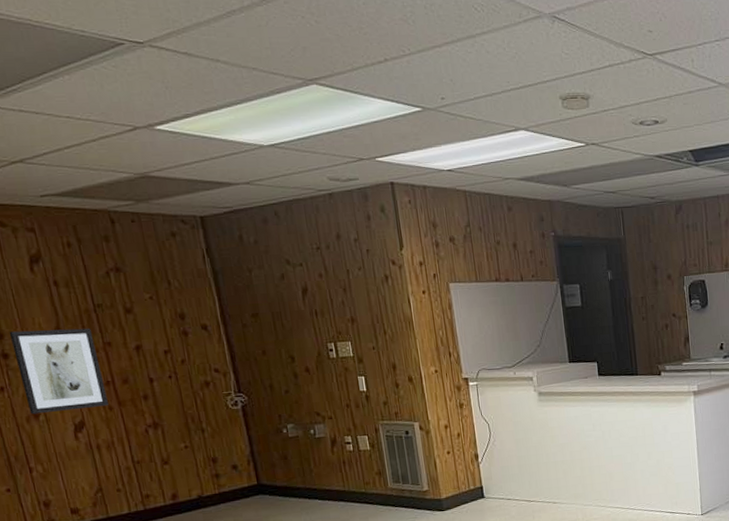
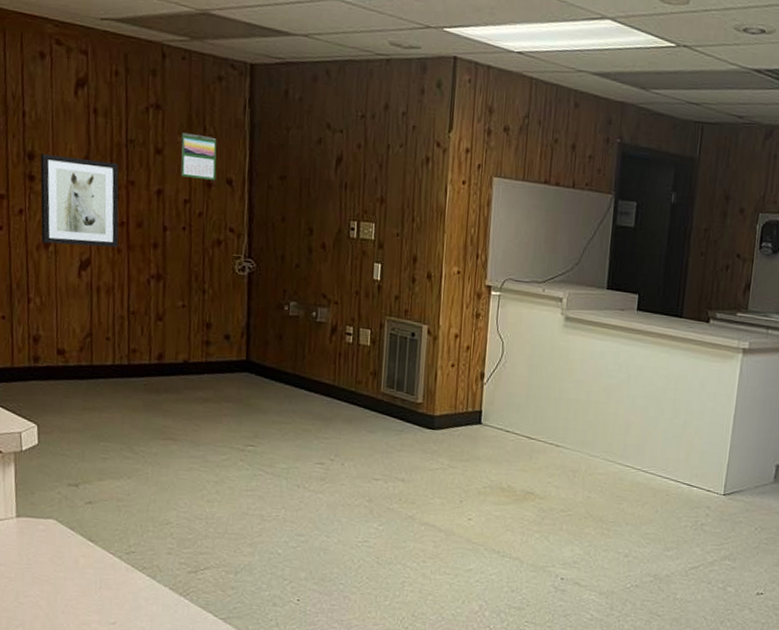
calendar: none [147,288,191,330] -> present [181,132,217,180]

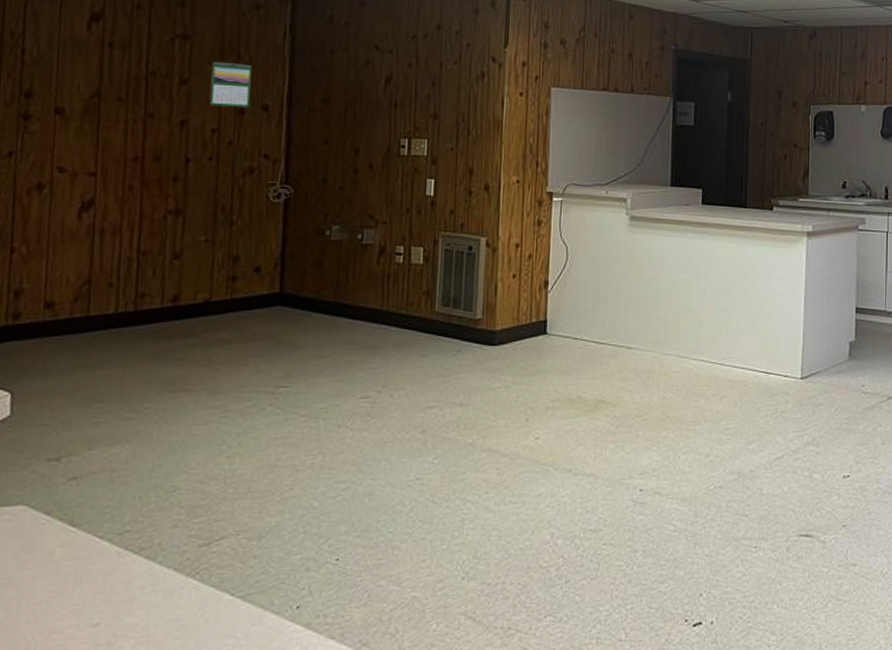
wall art: present [40,153,119,248] -> none [34,91,136,186]

